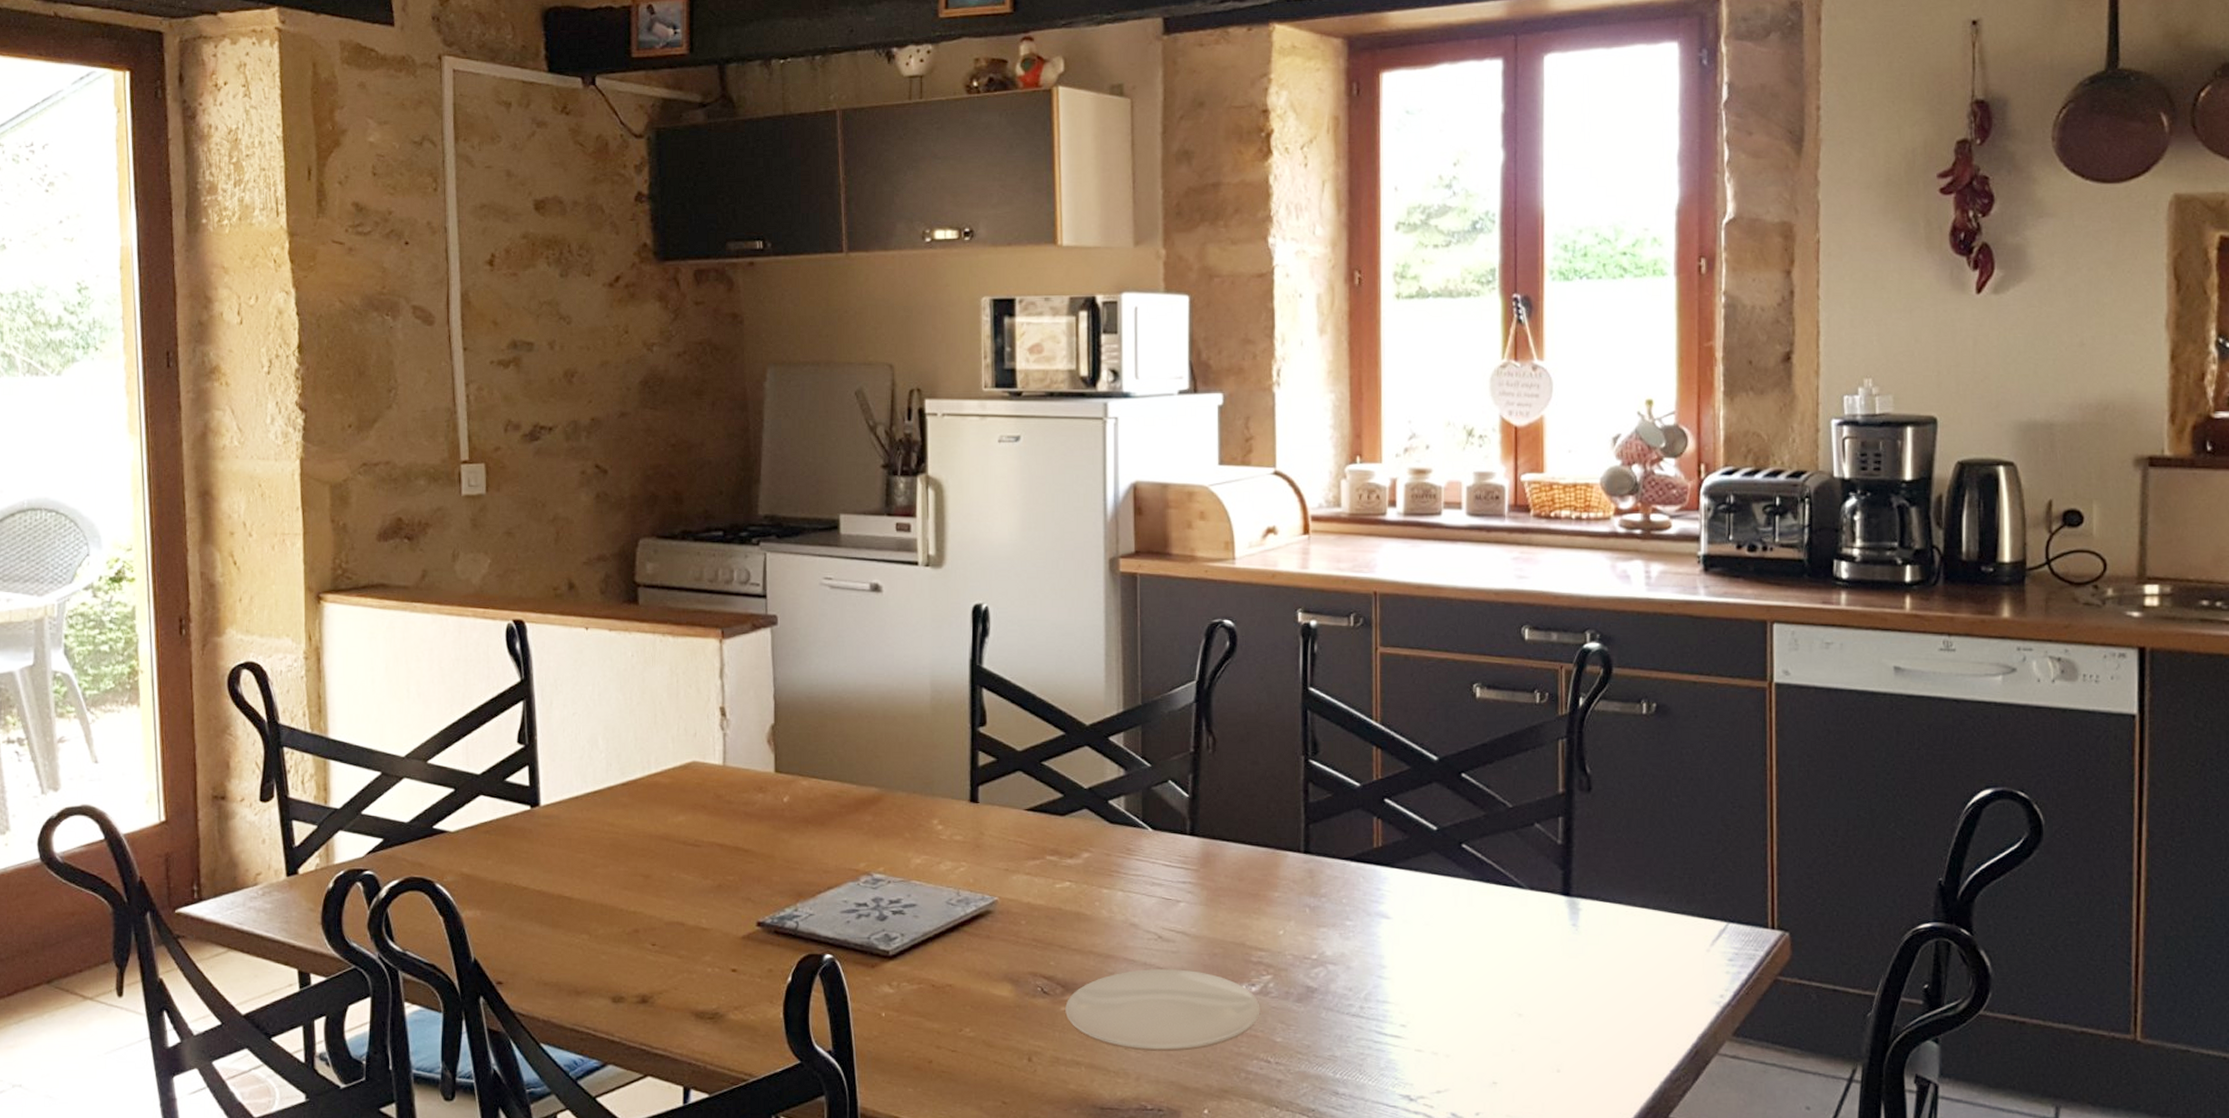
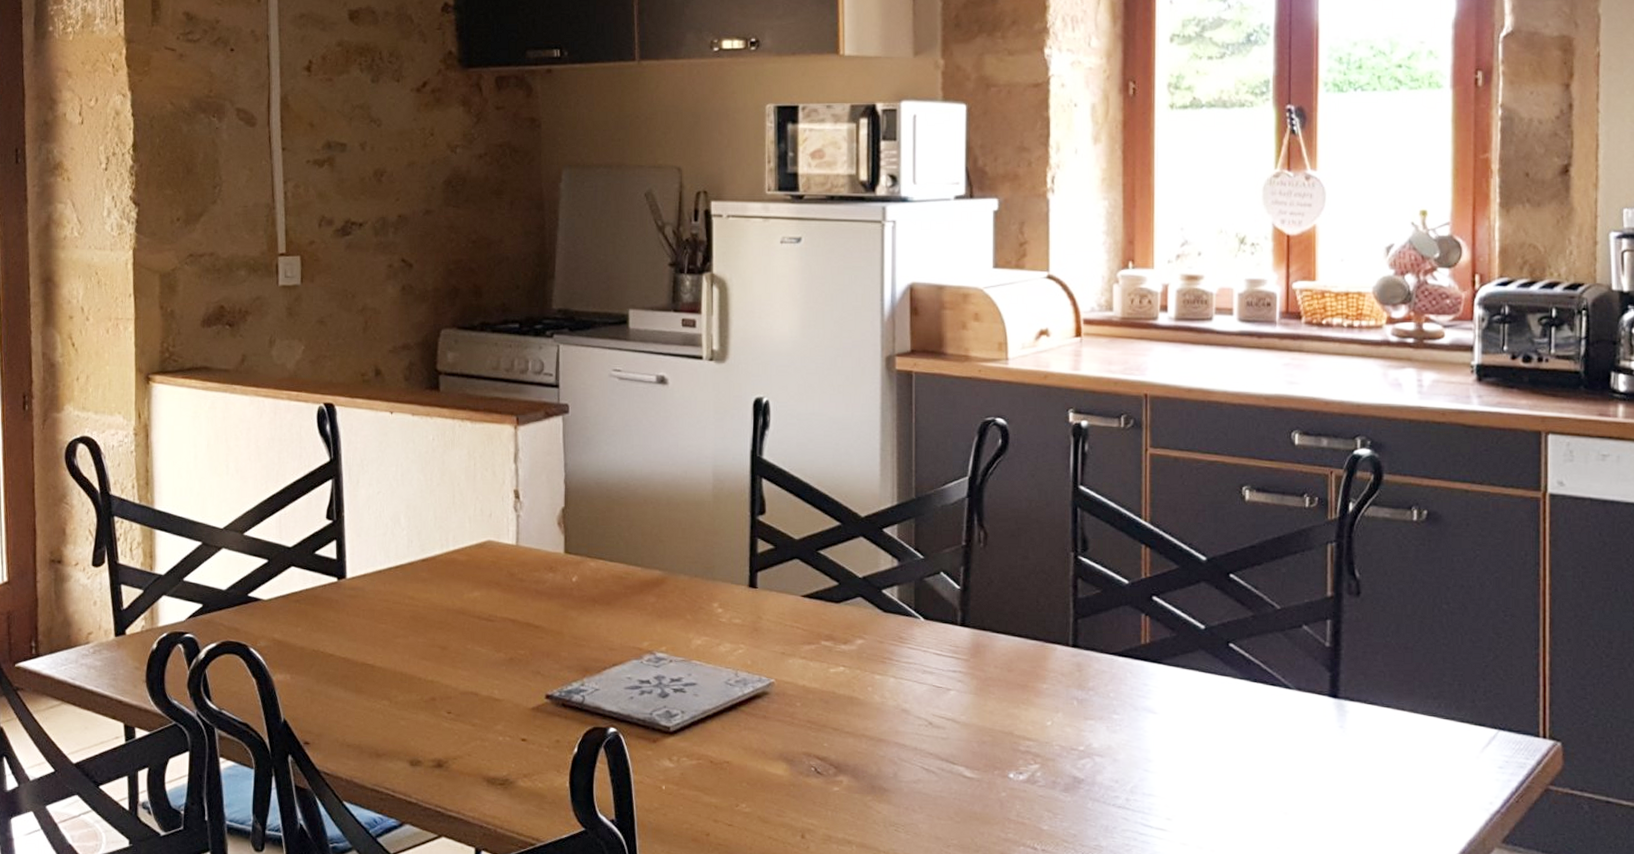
plate: present [1065,969,1260,1052] -> none [838,754,1028,835]

